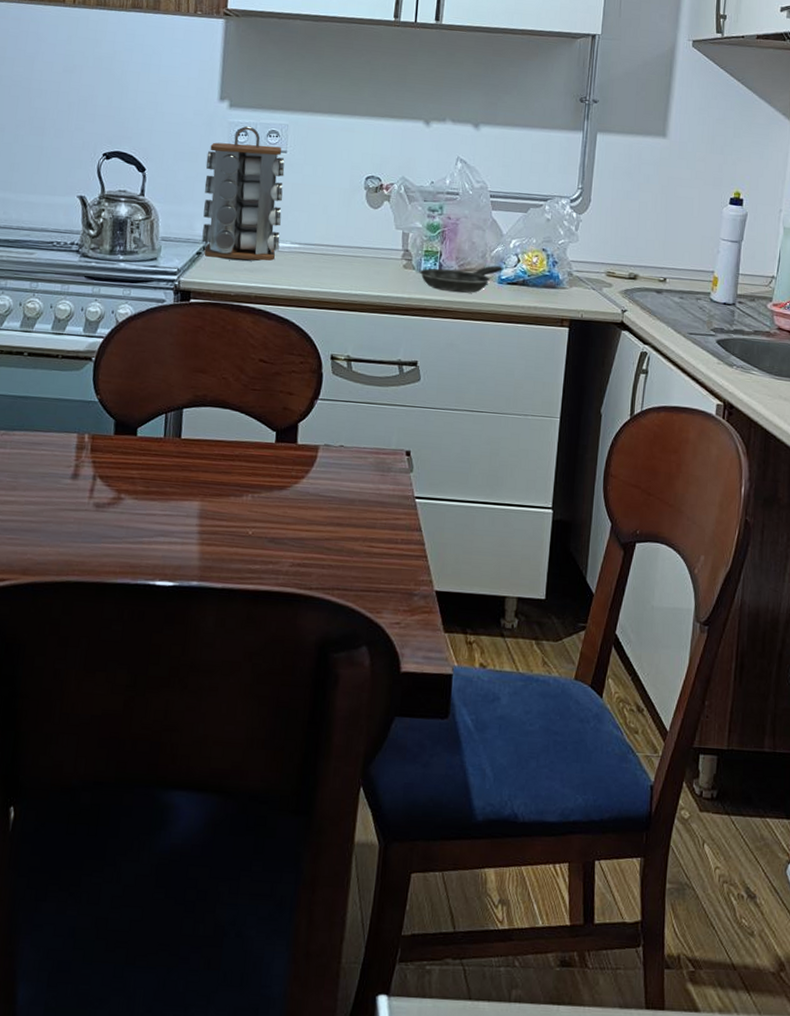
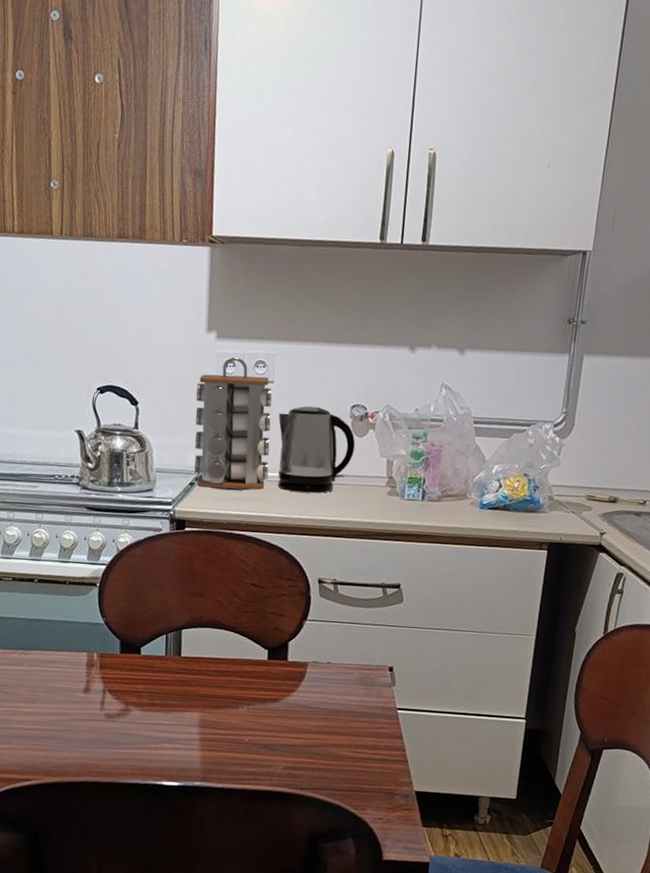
kettle: none [289,176,370,266] -> present [278,406,356,494]
frying pan: present [419,265,503,293] -> none [403,491,484,519]

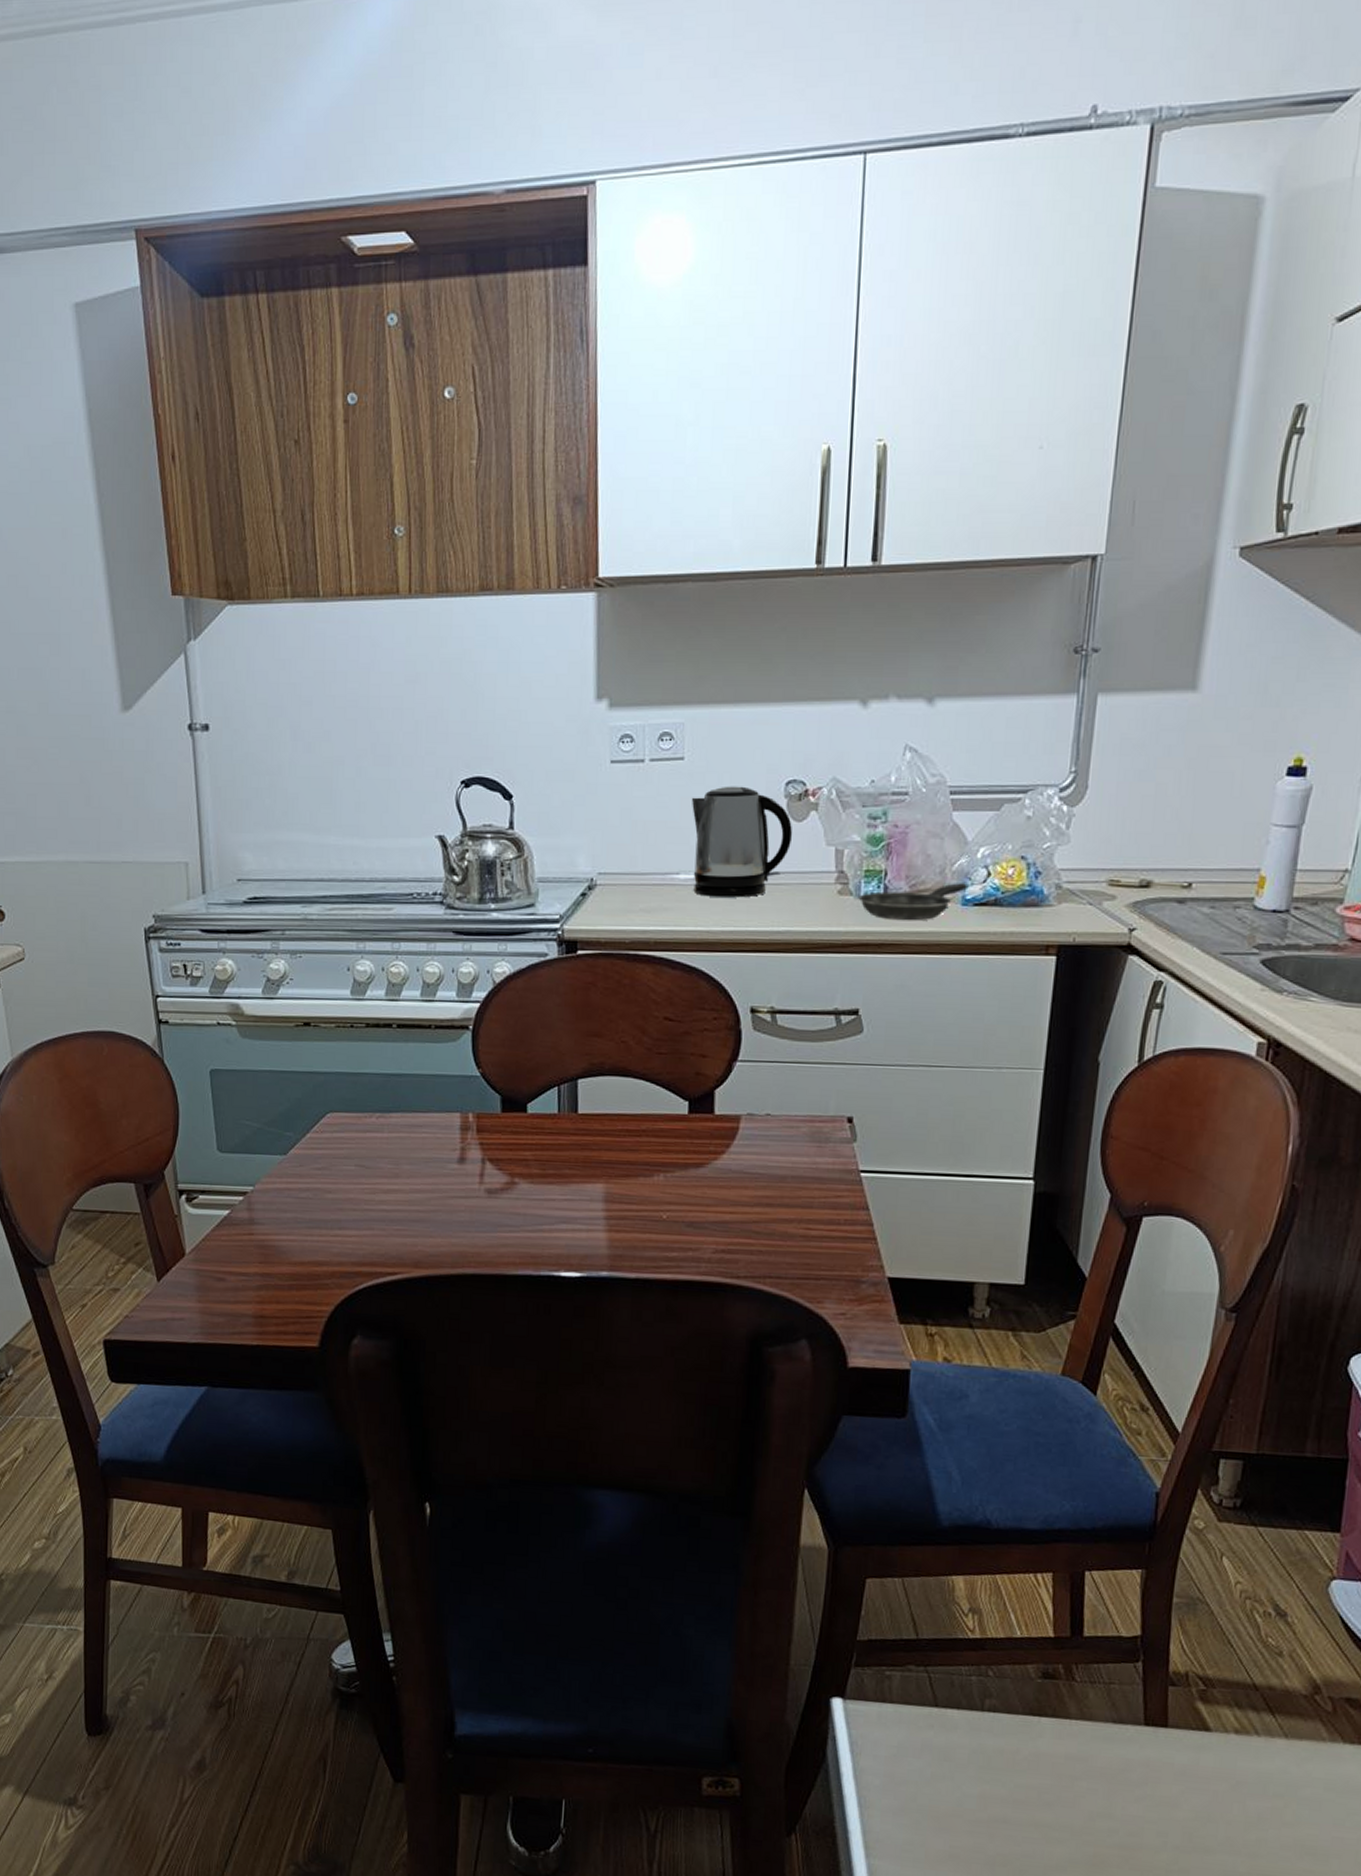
spice rack: present [194,356,272,491] -> none [584,729,683,901]
frying pan: none [403,491,484,519] -> present [858,883,967,921]

